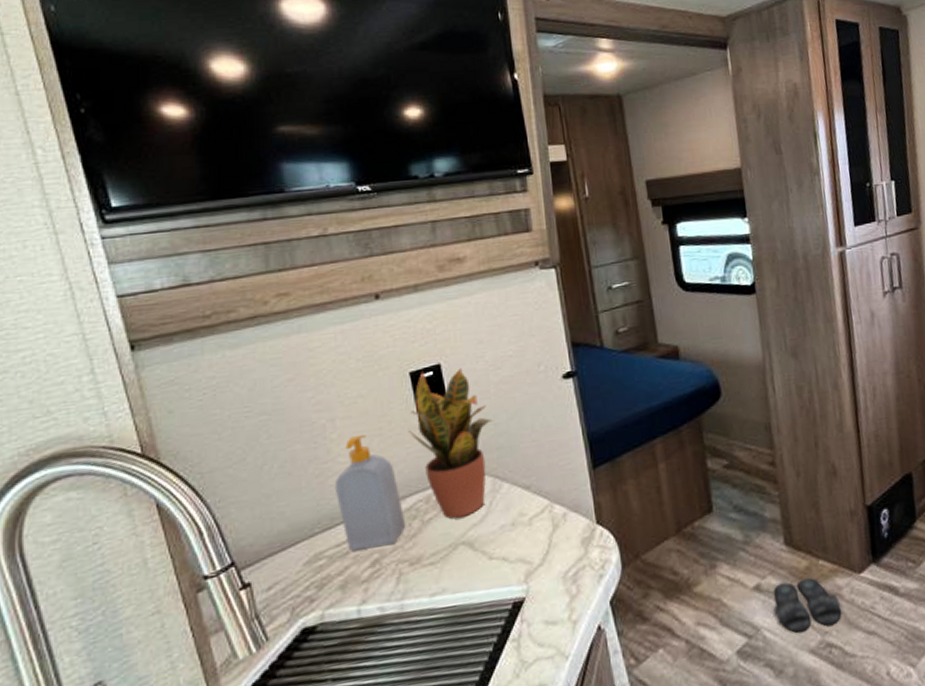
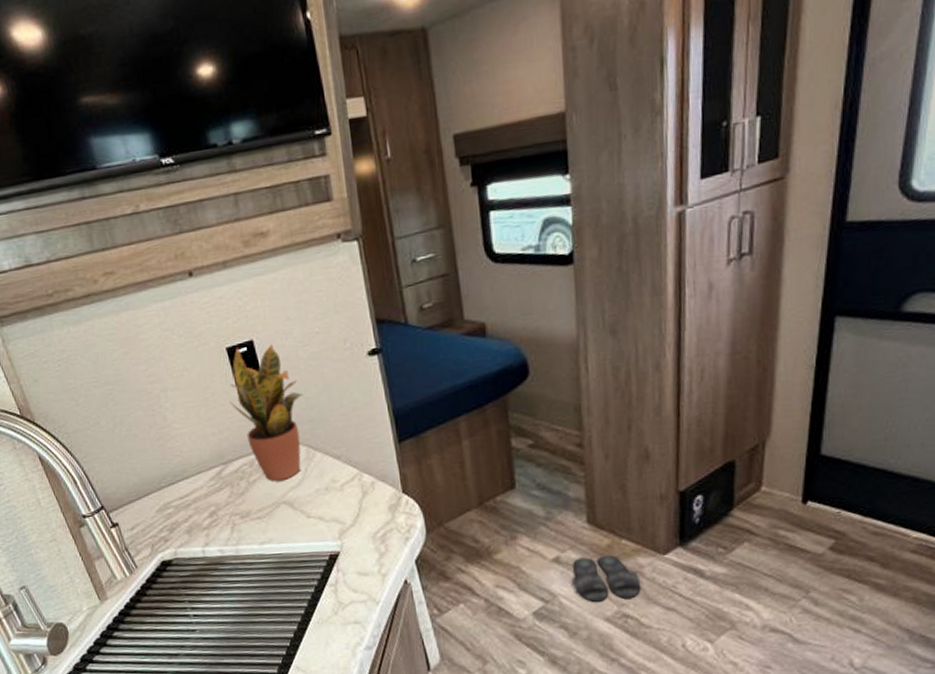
soap bottle: present [334,434,406,551] -> none [173,404,235,503]

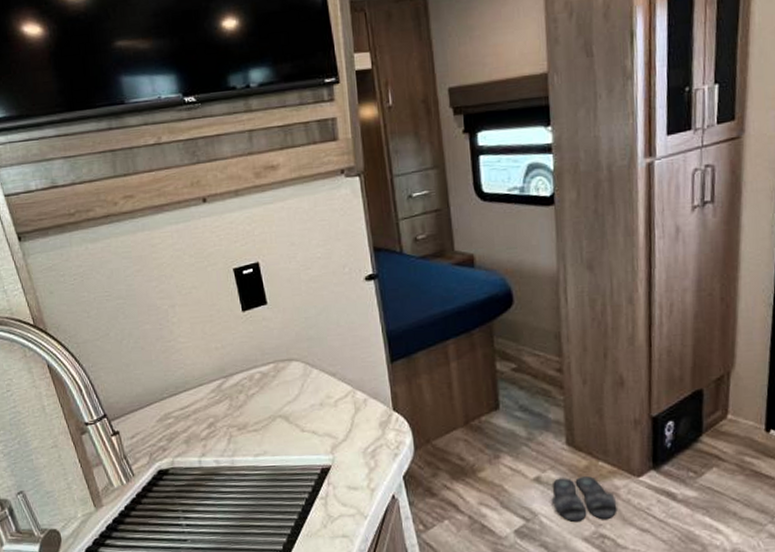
potted plant: present [229,344,304,481] -> none [233,267,304,395]

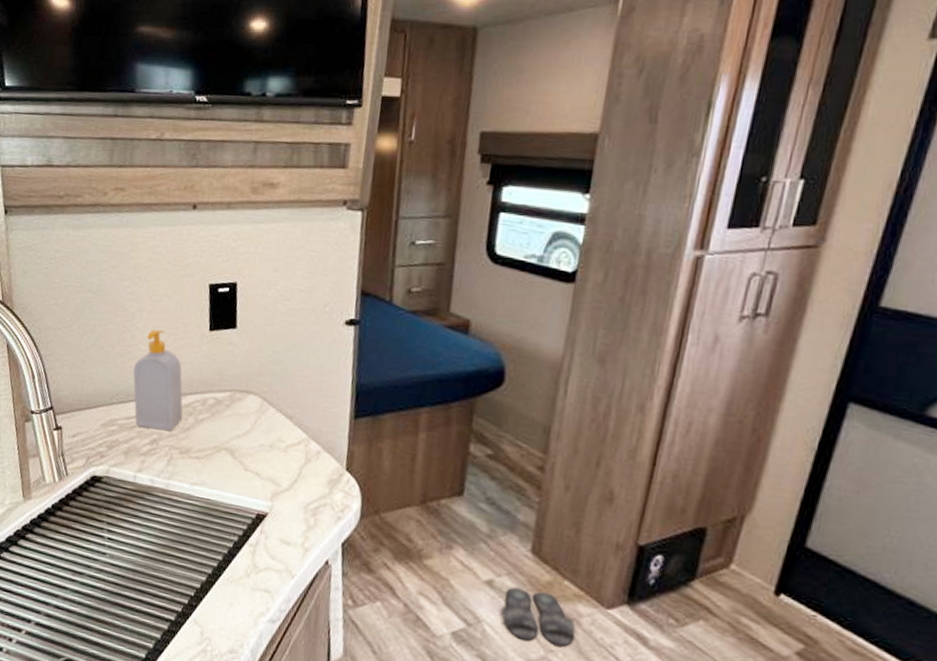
soap bottle: none [177,320,234,414] -> present [133,329,183,432]

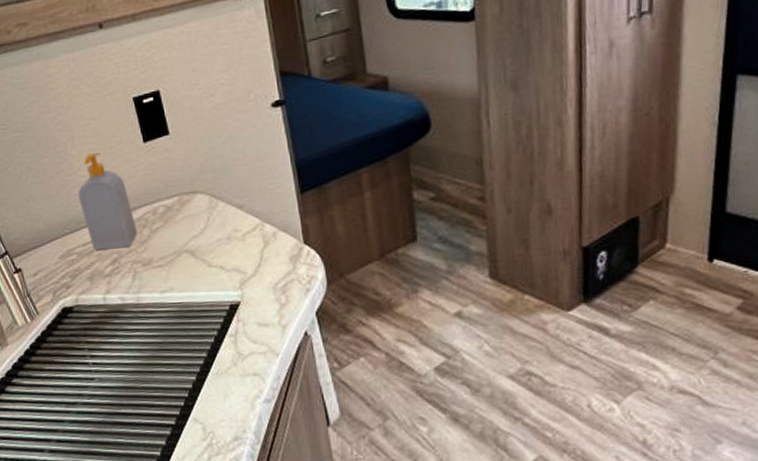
slippers: present [500,587,576,648] -> none [473,310,545,358]

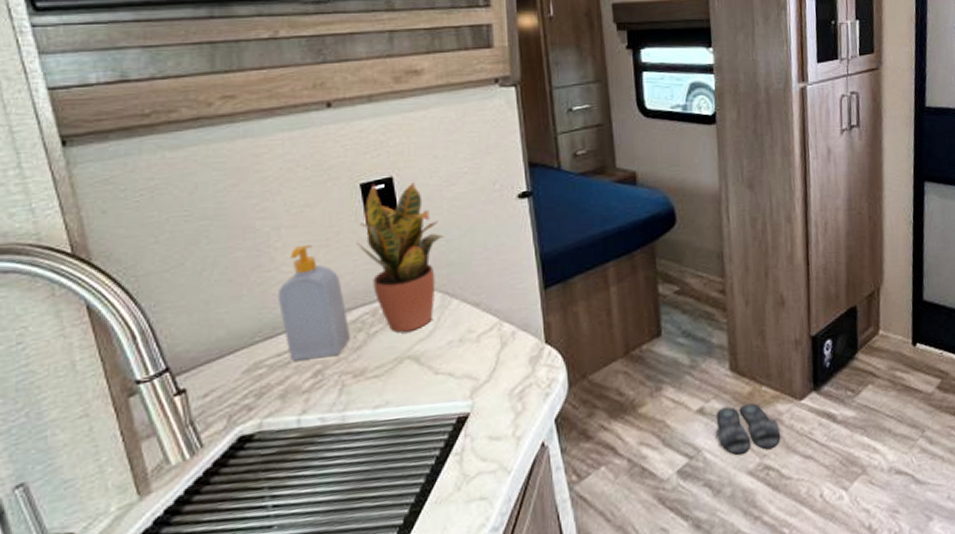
potted plant: none [135,94,208,230] -> present [356,182,445,333]
slippers: none [473,310,545,358] -> present [715,402,781,455]

